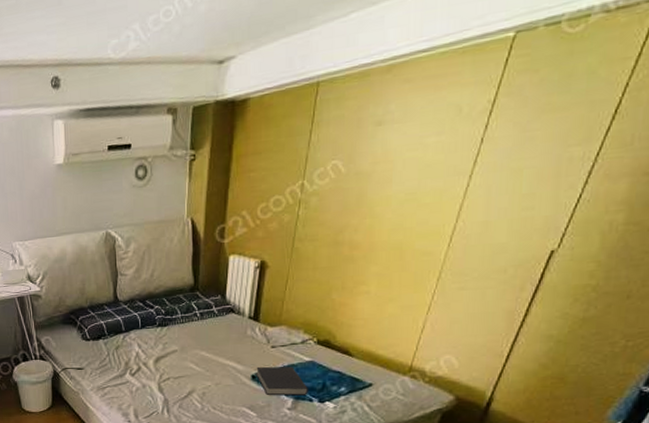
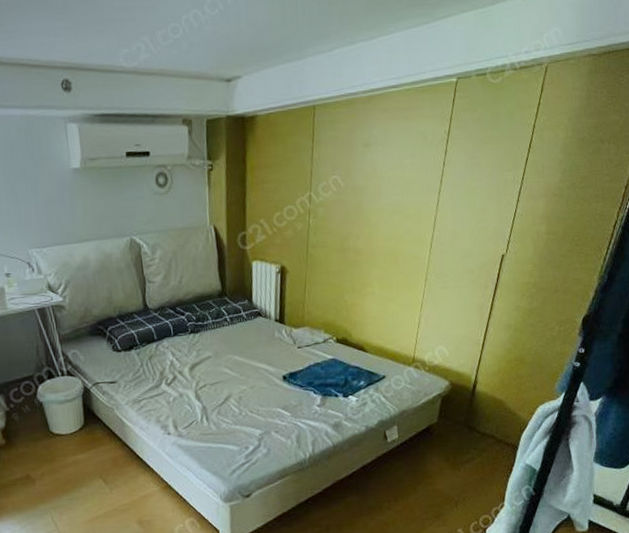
book: present [255,366,308,396] -> none [285,365,334,394]

